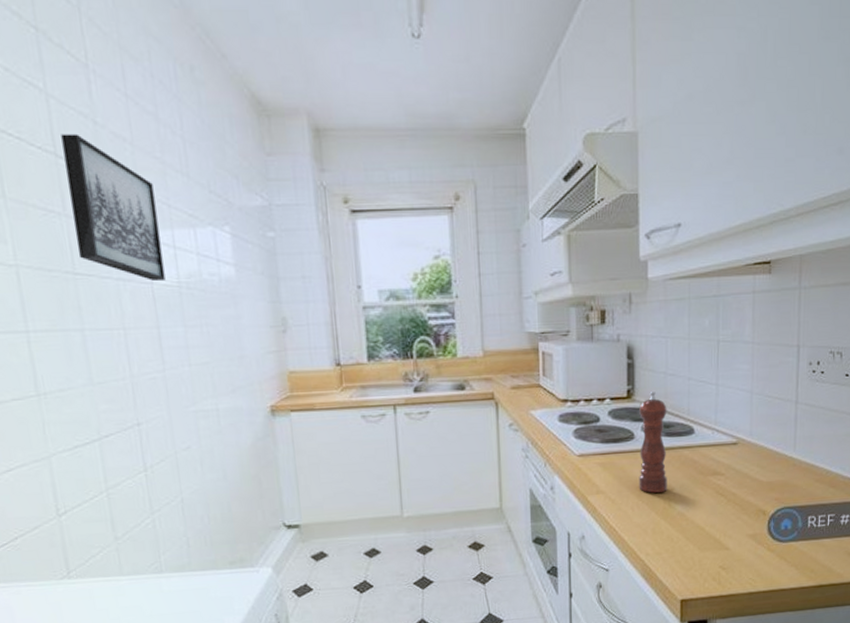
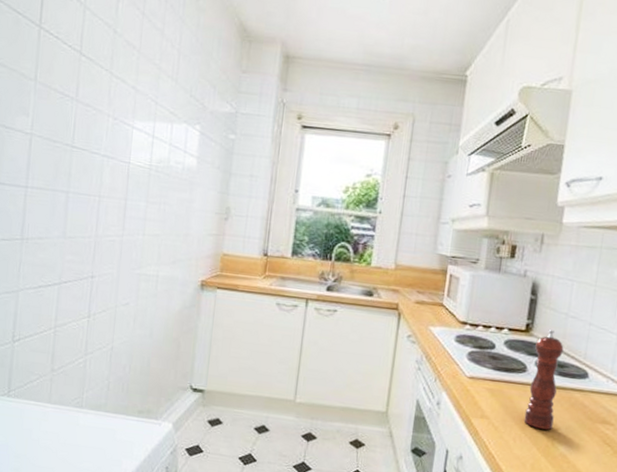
wall art: present [61,134,166,282] -> none [80,37,148,163]

